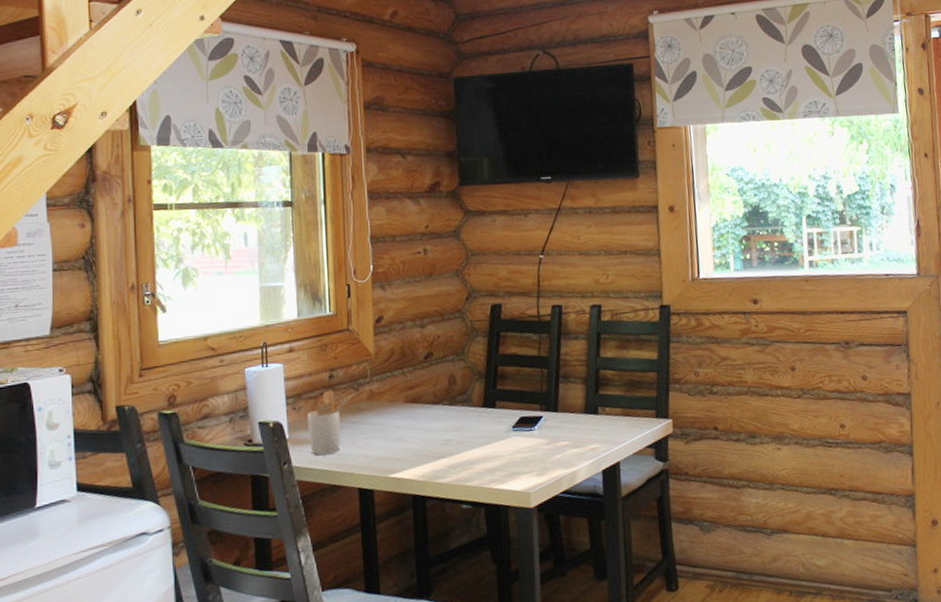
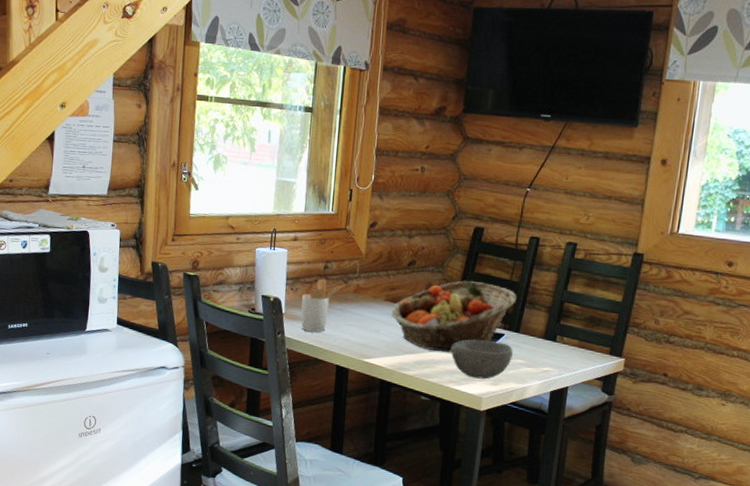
fruit basket: none [413,363,549,450] -> present [391,281,517,353]
bowl: none [488,426,555,473] -> present [451,339,513,379]

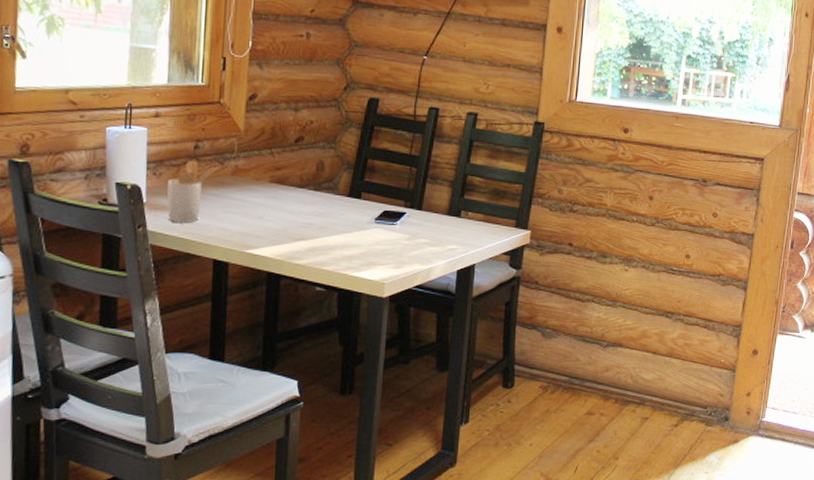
fruit basket: present [391,281,517,353] -> none [277,157,418,237]
bowl: present [451,339,513,379] -> none [348,220,416,263]

